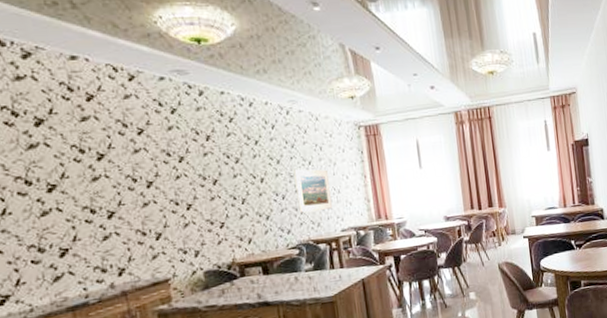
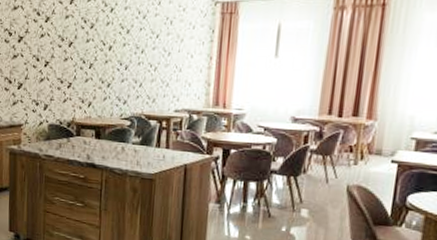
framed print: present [294,169,332,213] -> none [138,41,173,87]

